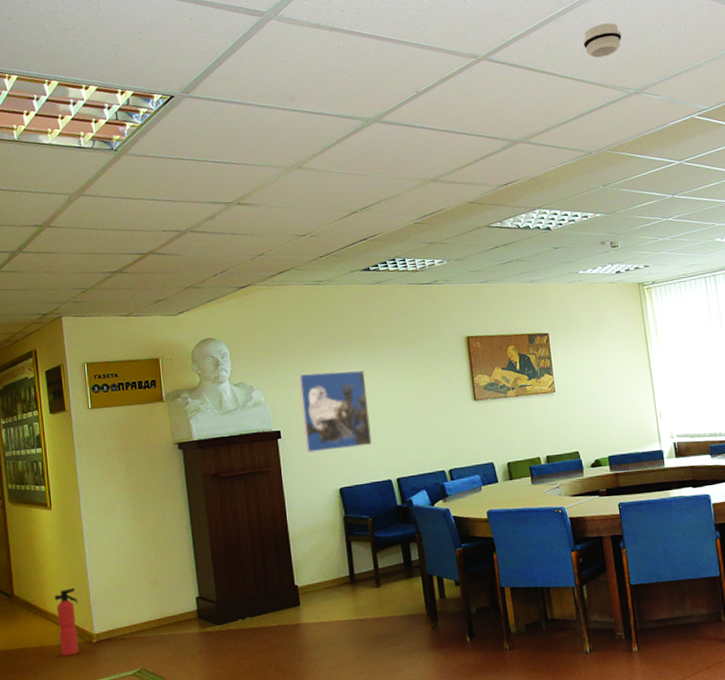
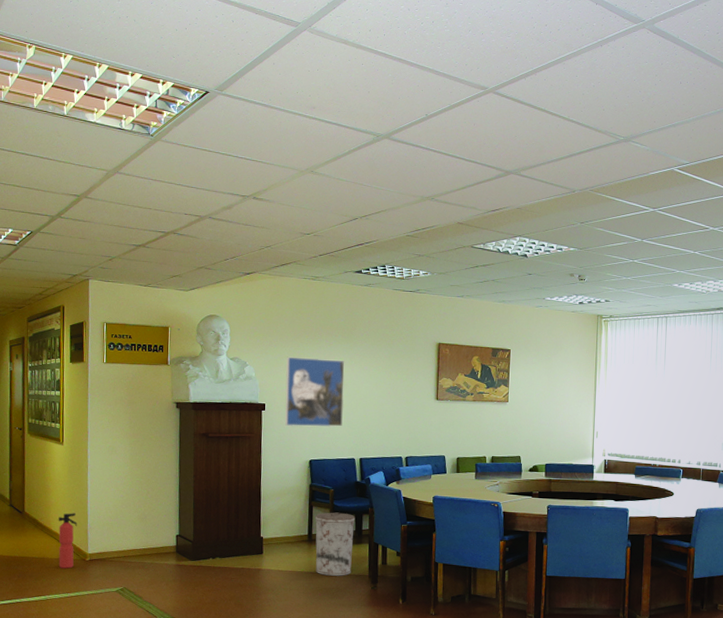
trash can: none [355,544,406,621] -> present [315,512,355,576]
smoke detector: present [583,23,622,58] -> none [584,71,621,103]

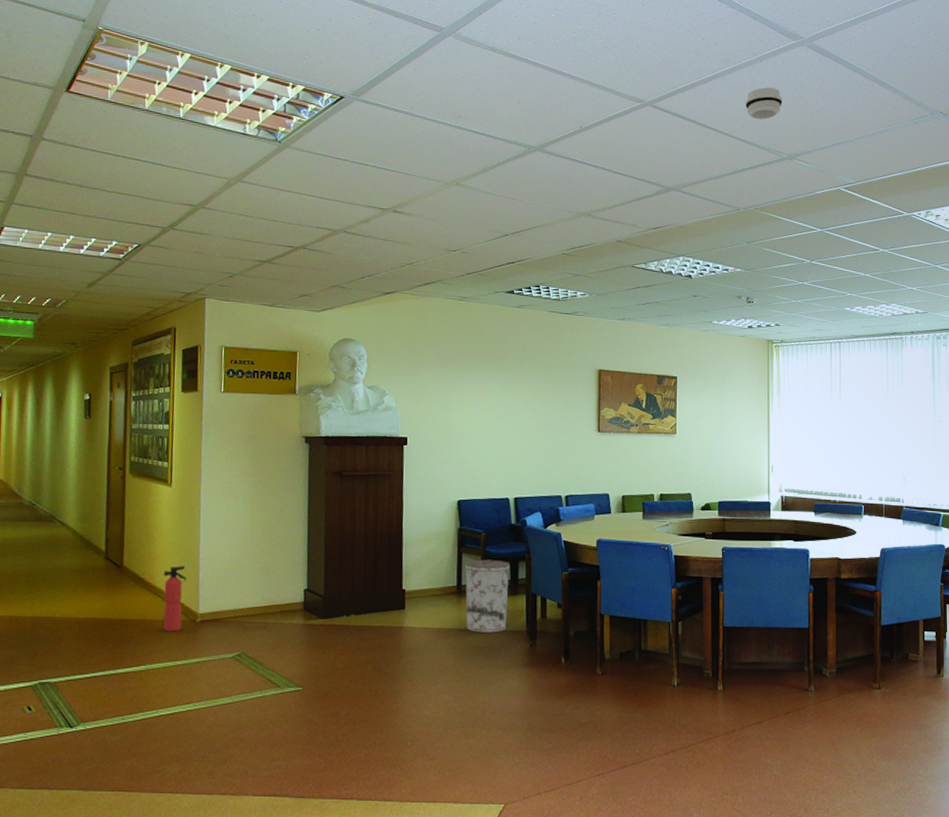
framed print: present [285,356,345,427] -> none [429,385,497,463]
smoke detector: none [584,71,621,103] -> present [745,87,782,120]

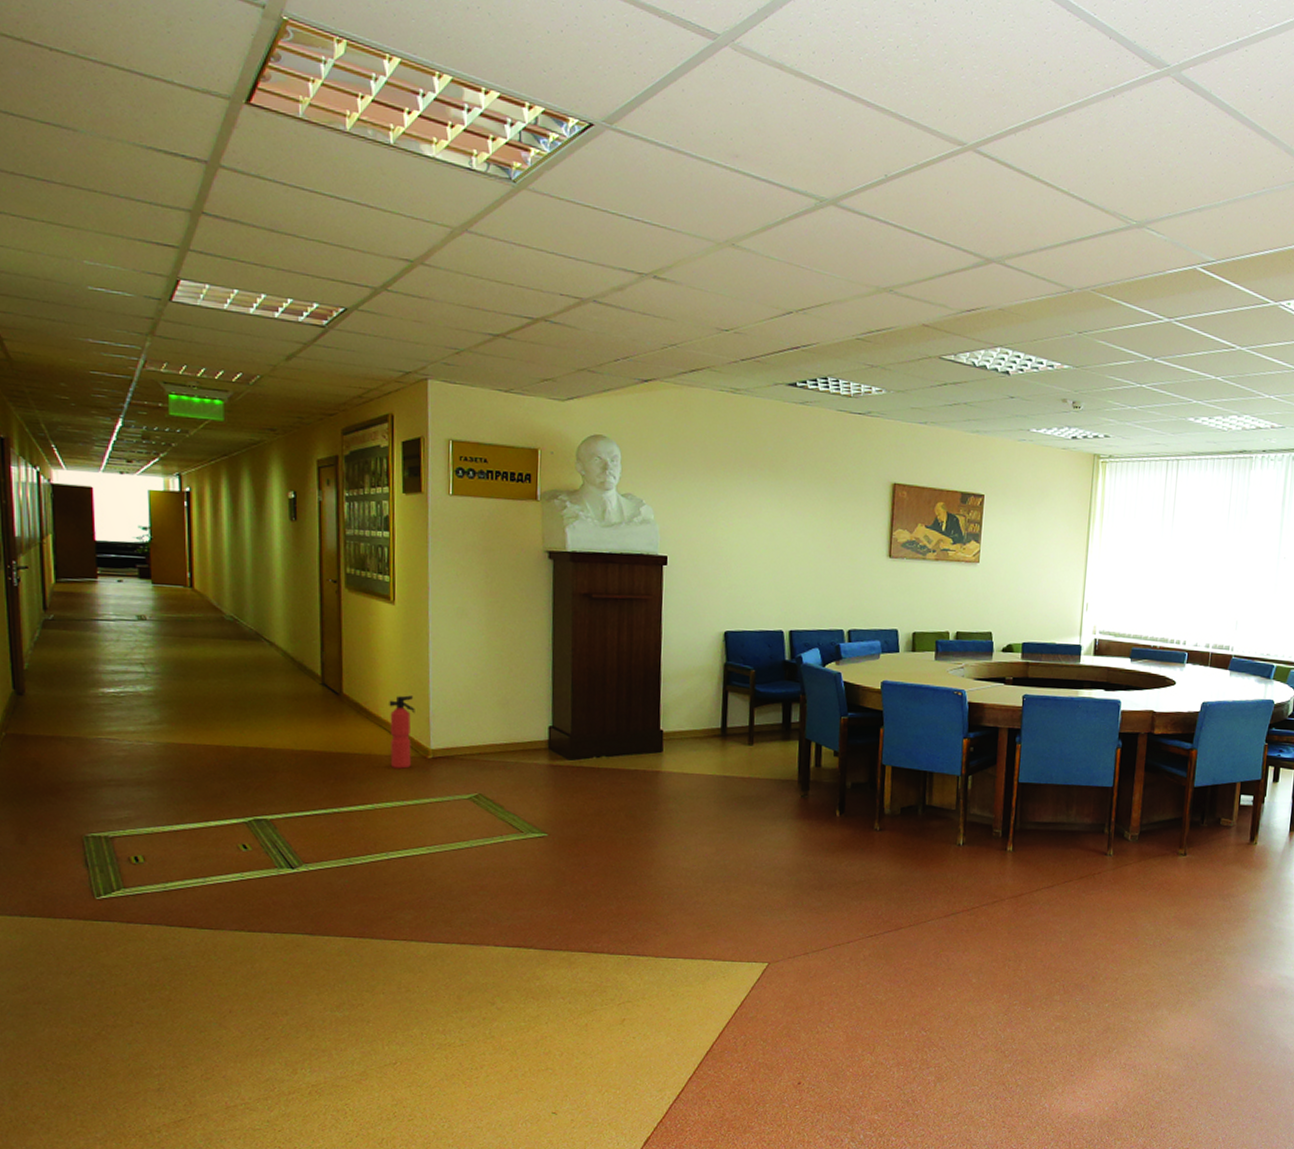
trash can: present [465,559,510,633] -> none [730,699,782,781]
smoke detector: present [745,87,782,120] -> none [1090,131,1137,174]

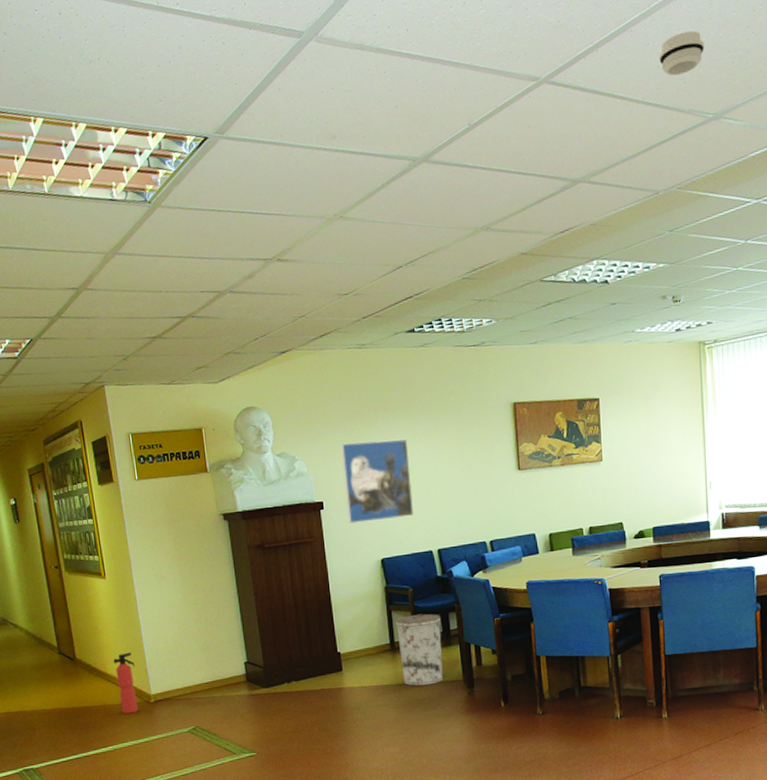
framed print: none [693,494,773,589] -> present [340,439,414,524]
trash can: none [730,699,782,781] -> present [396,613,443,686]
smoke detector: none [1090,131,1137,174] -> present [659,30,704,76]

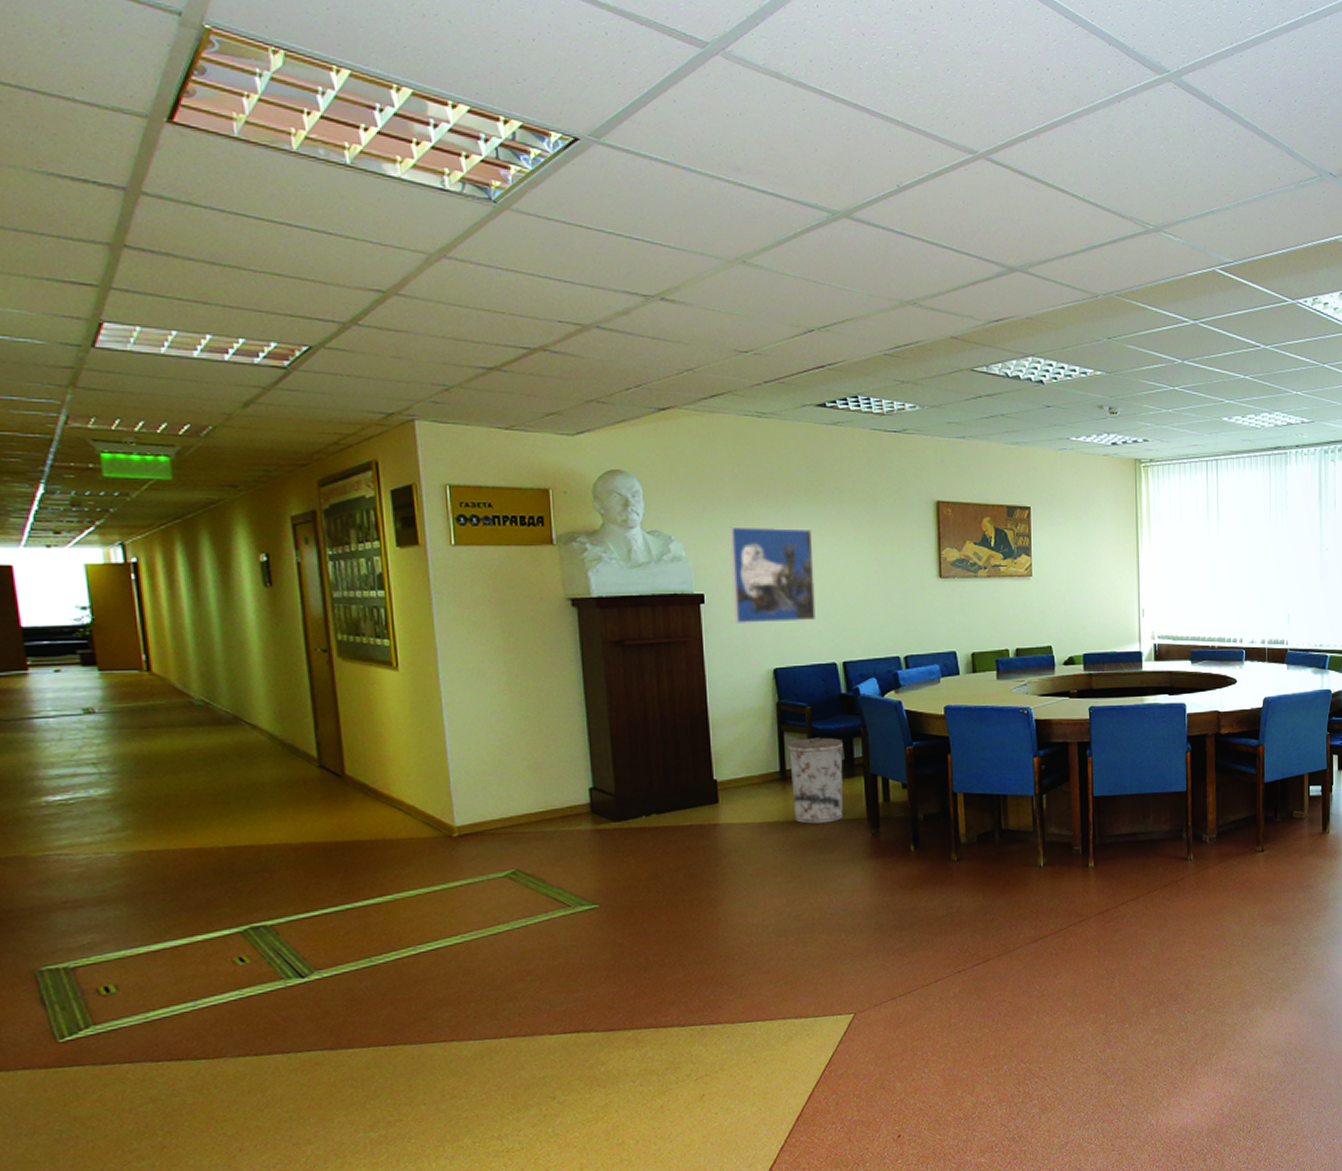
fire extinguisher: present [113,652,138,714] -> none [401,769,434,852]
smoke detector: present [659,30,704,76] -> none [1101,136,1146,179]

